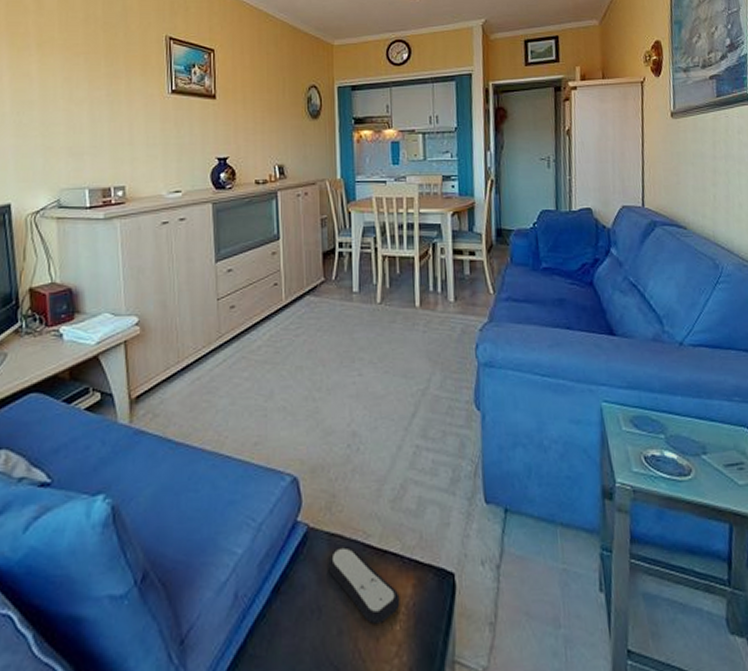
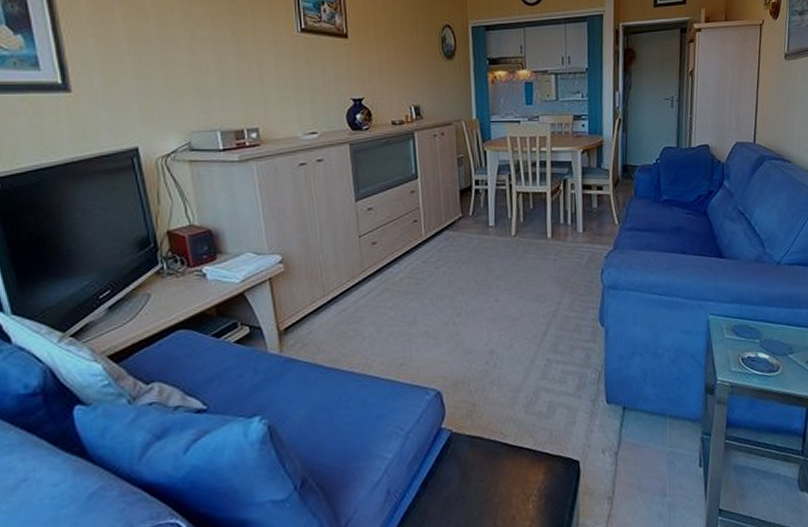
remote control: present [328,545,400,624] -> none [470,445,533,506]

